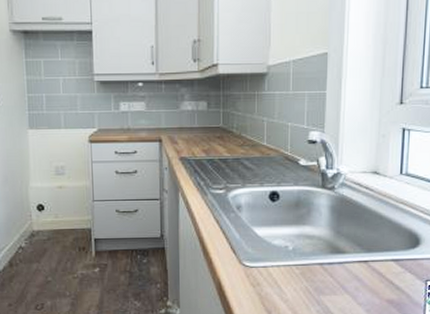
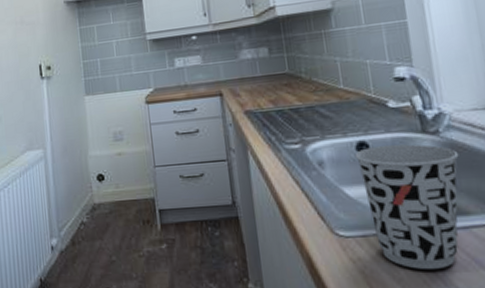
cup: none [267,196,346,293] -> present [355,144,459,269]

